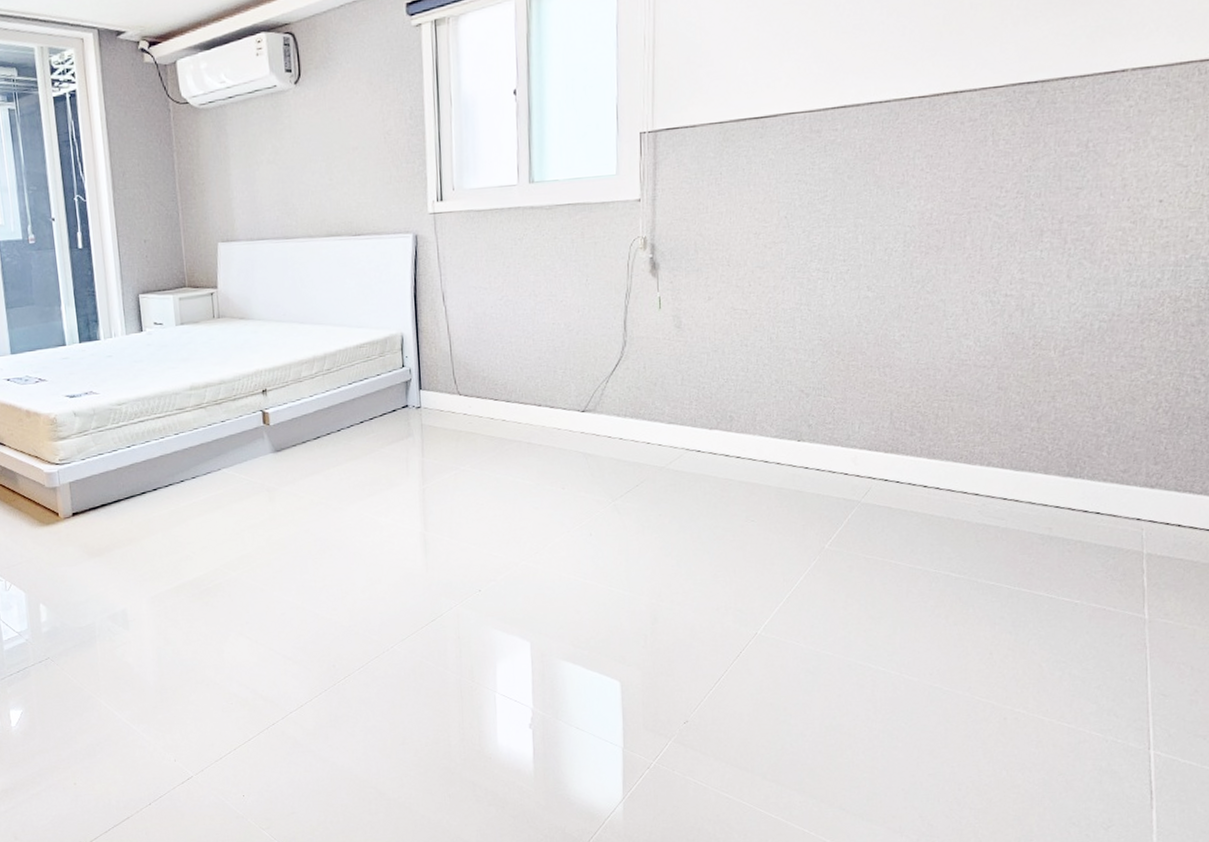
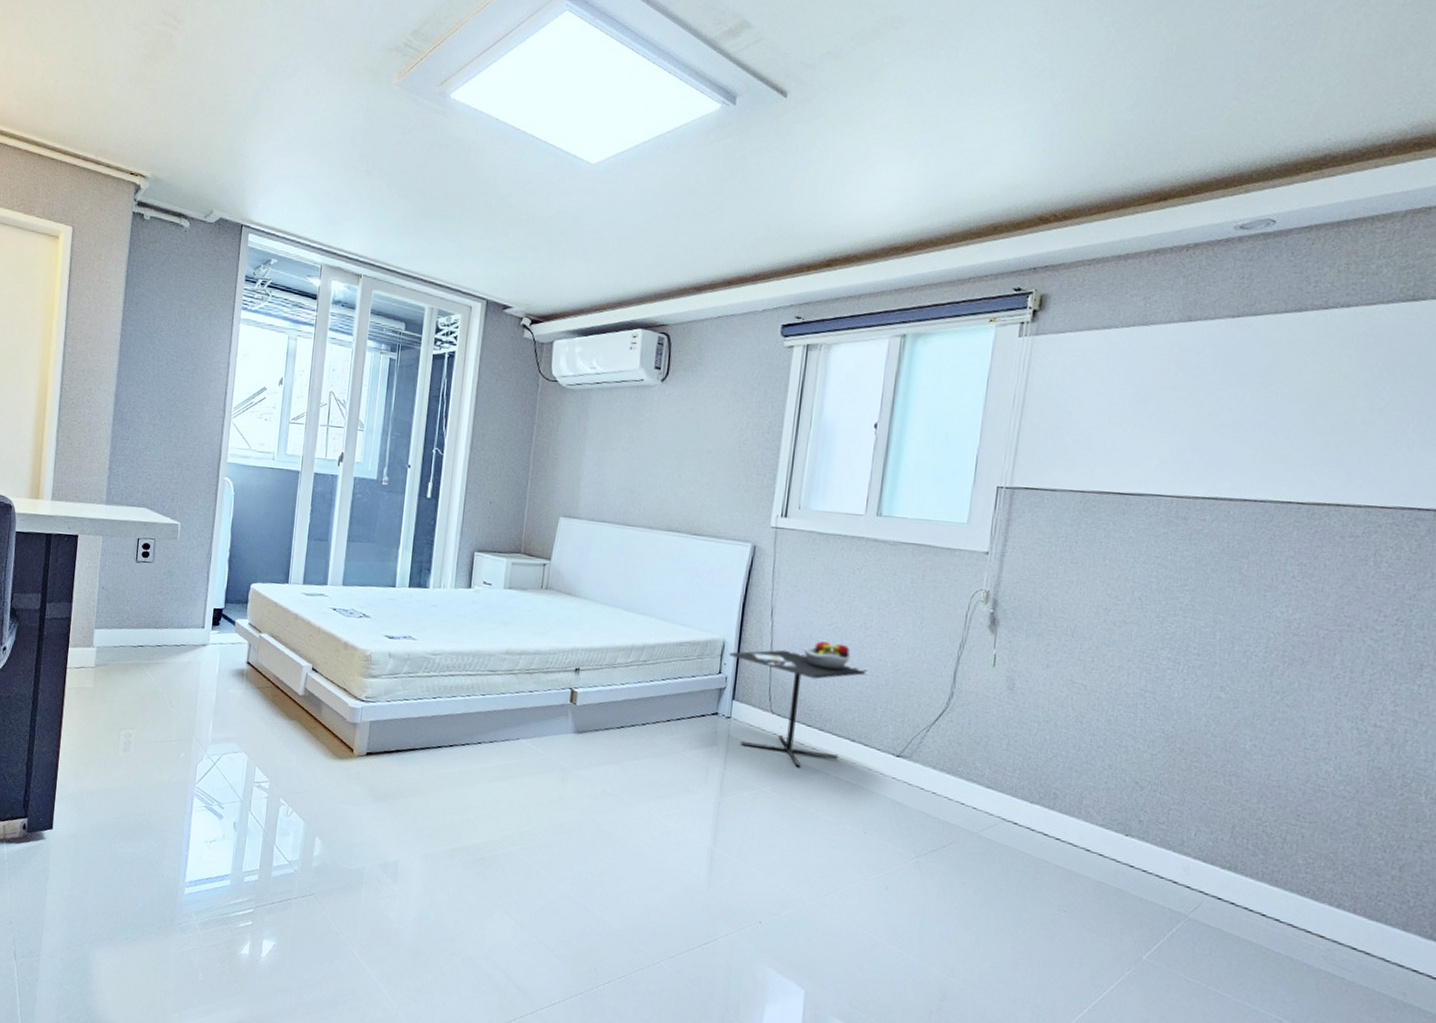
kitchen table: none [409,315,543,442] -> present [729,641,868,768]

